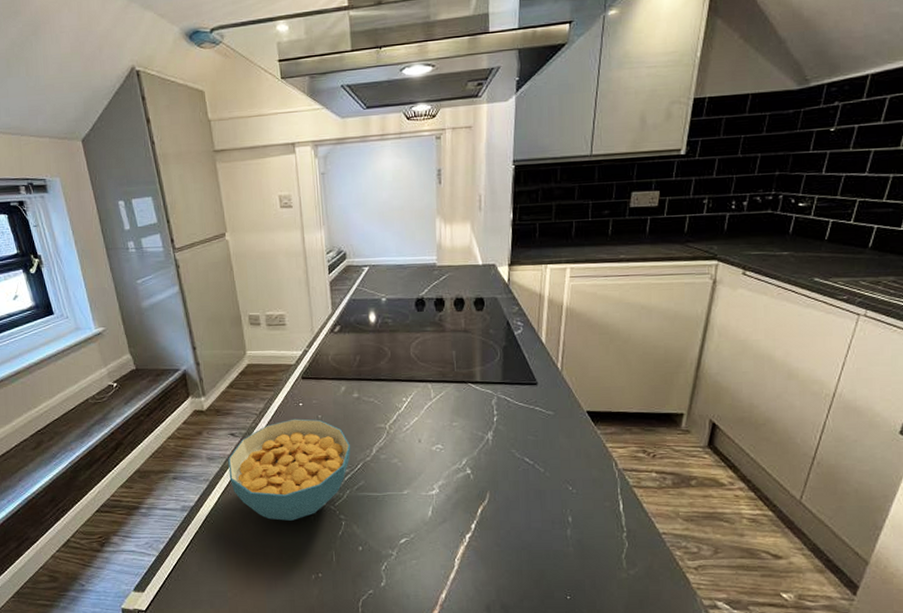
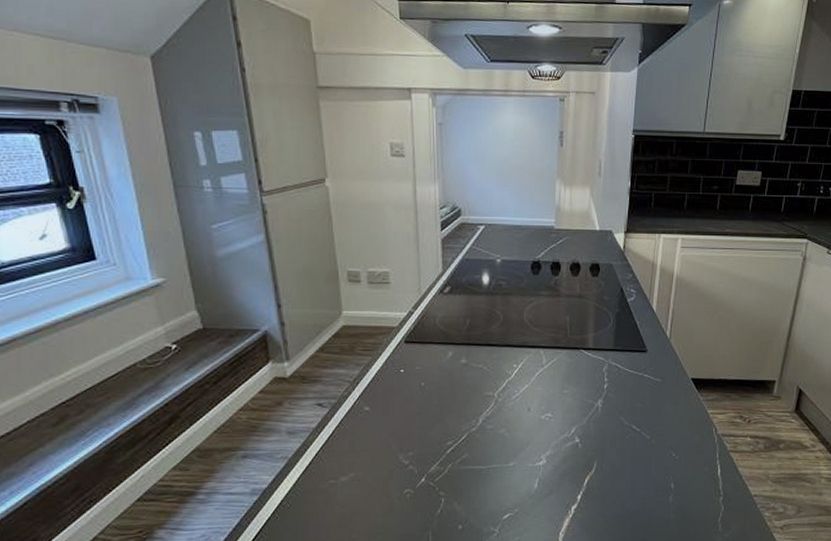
cereal bowl: present [228,418,351,521] -> none [313,386,456,501]

